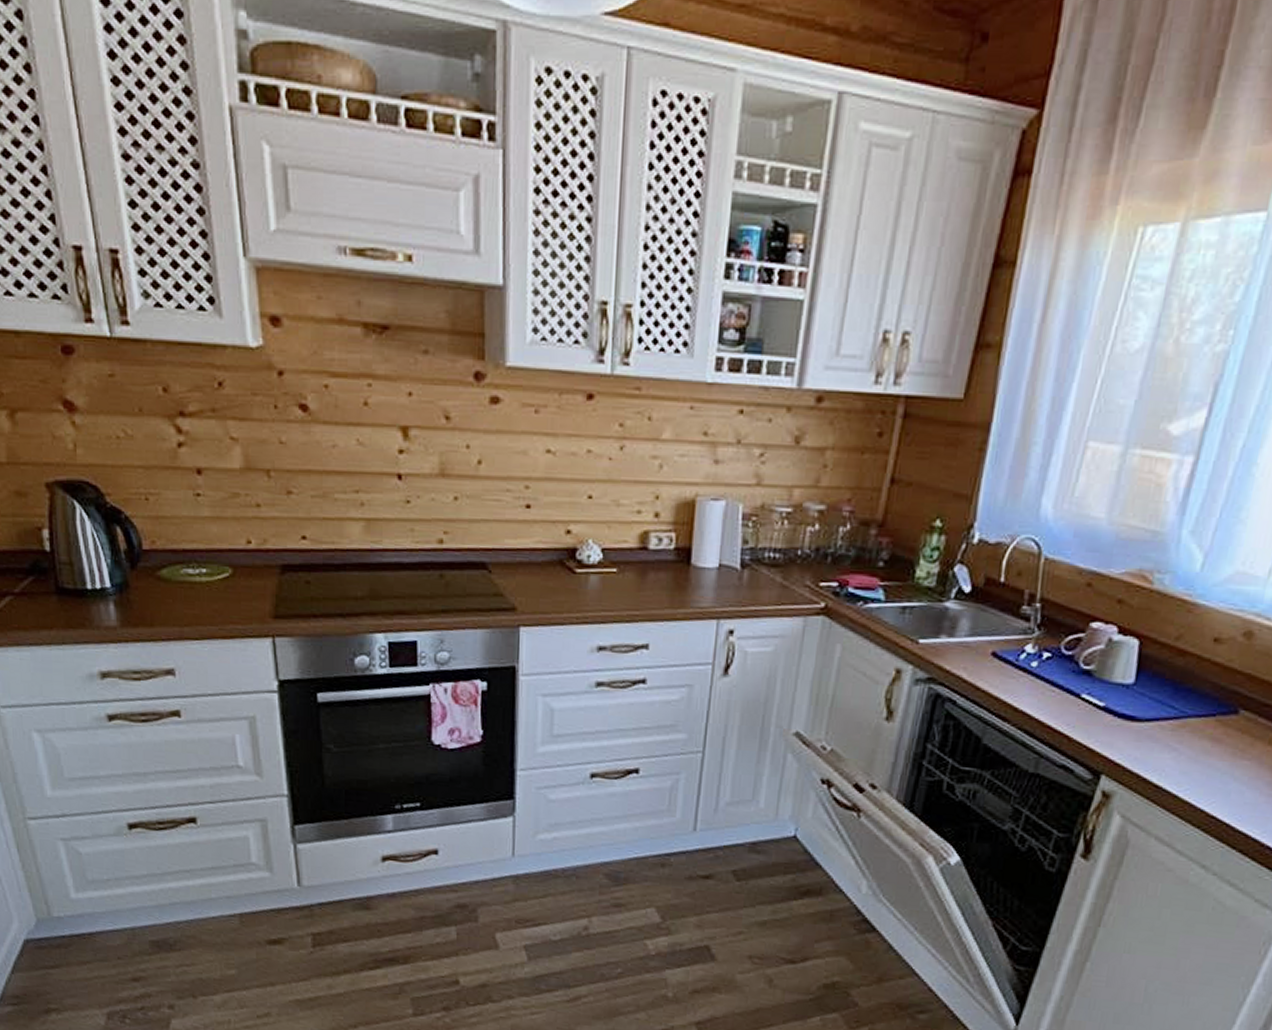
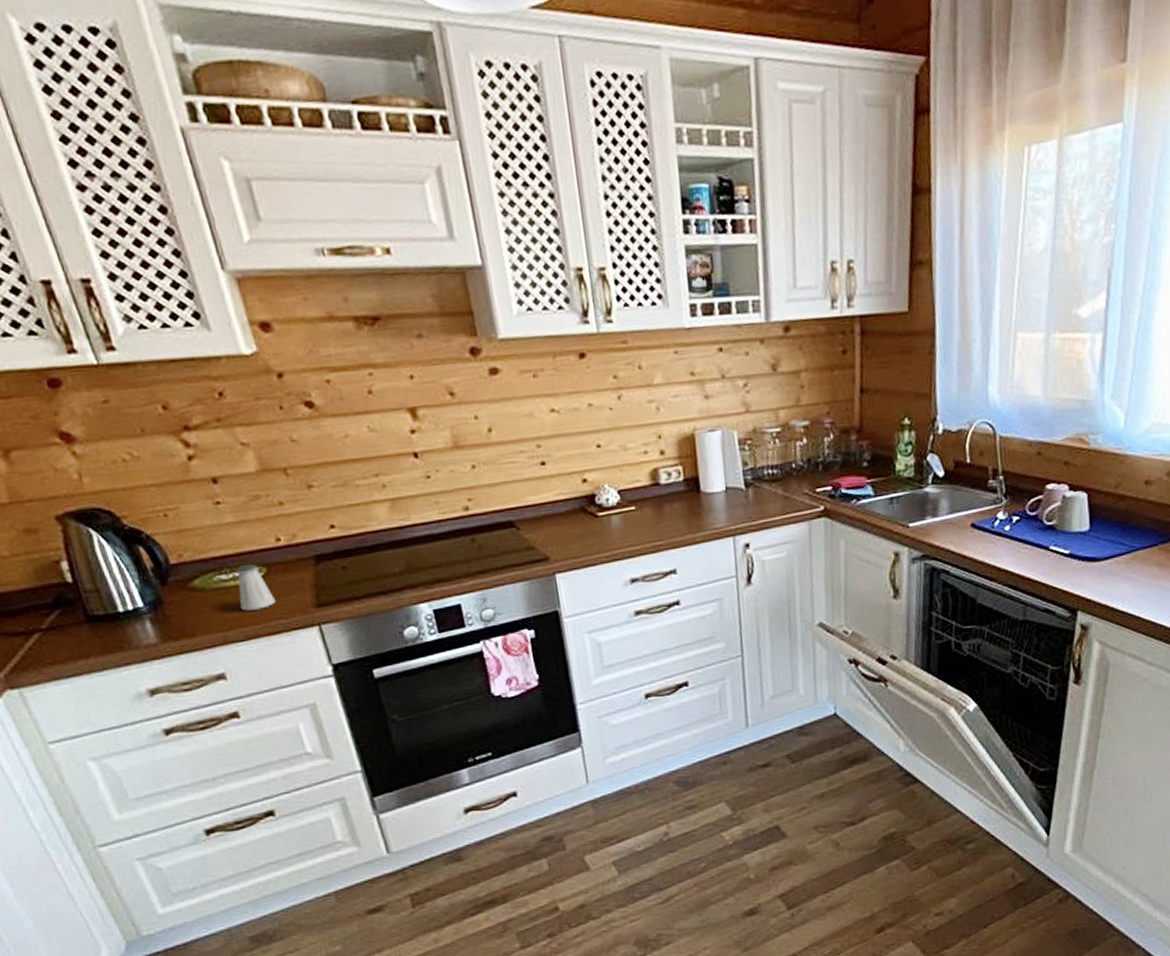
saltshaker: none [201,561,235,611] -> present [236,563,276,611]

